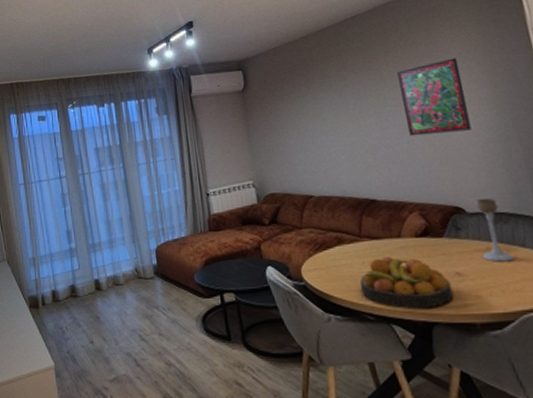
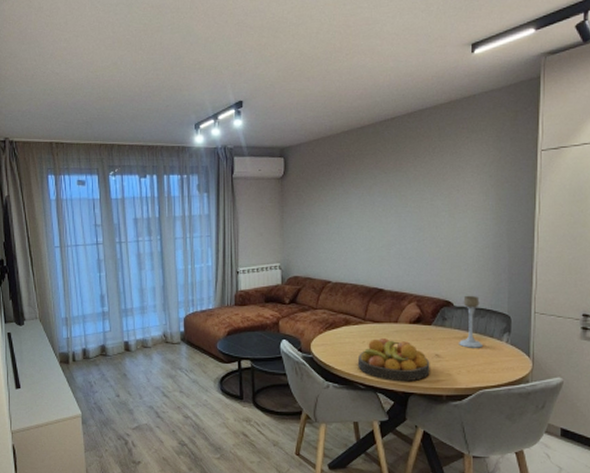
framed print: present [397,57,472,137] -> none [420,169,474,237]

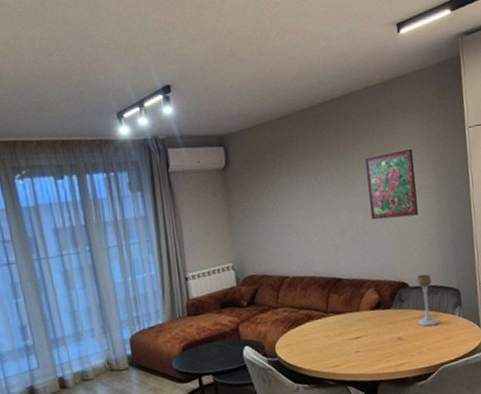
fruit bowl: present [357,337,430,382] -> none [324,328,395,372]
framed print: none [420,169,474,237] -> present [365,148,418,220]

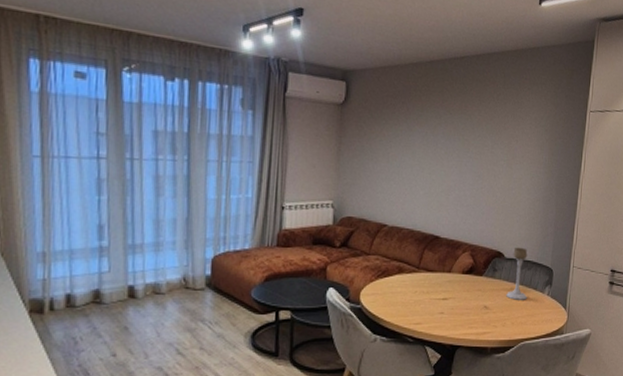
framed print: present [365,148,418,220] -> none [479,120,533,188]

